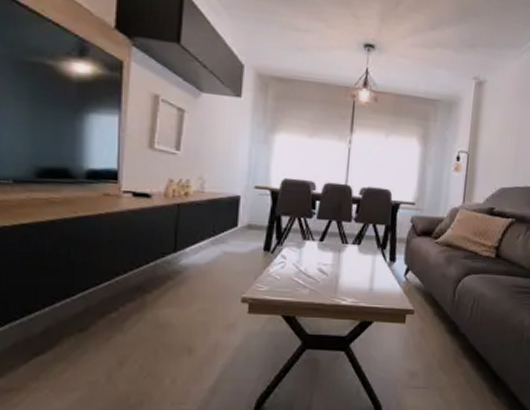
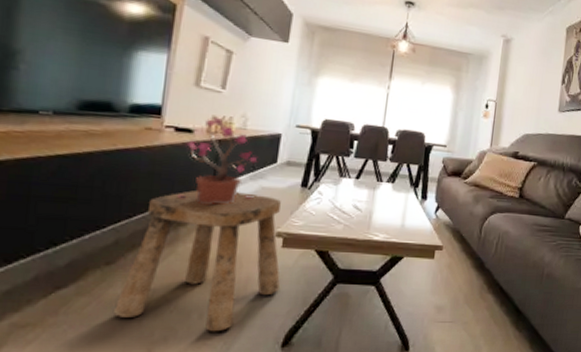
stool: none [91,257,248,397] -> present [114,190,281,332]
potted plant: none [140,180,218,271] -> present [177,116,258,205]

